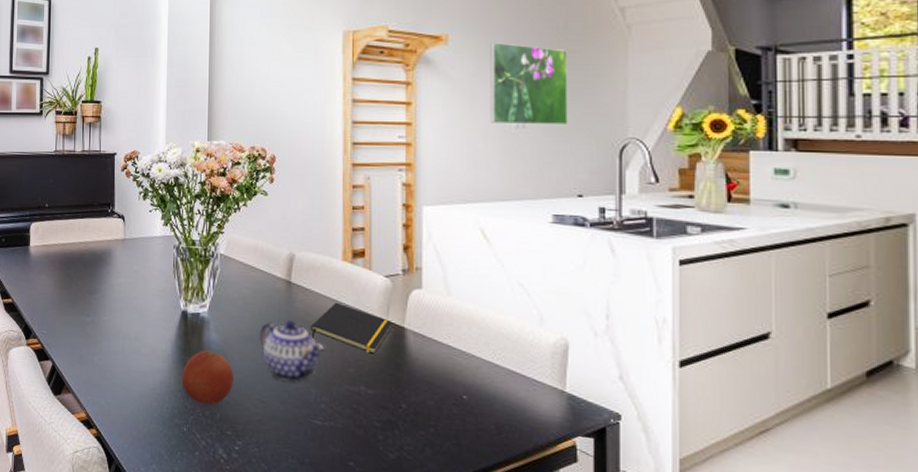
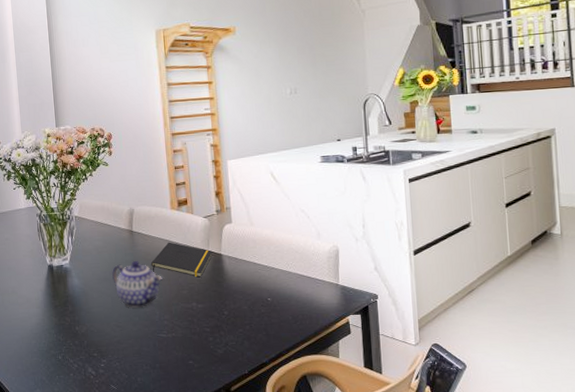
fruit: present [181,350,234,406] -> none [53,293,95,336]
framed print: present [490,42,568,126] -> none [266,30,326,92]

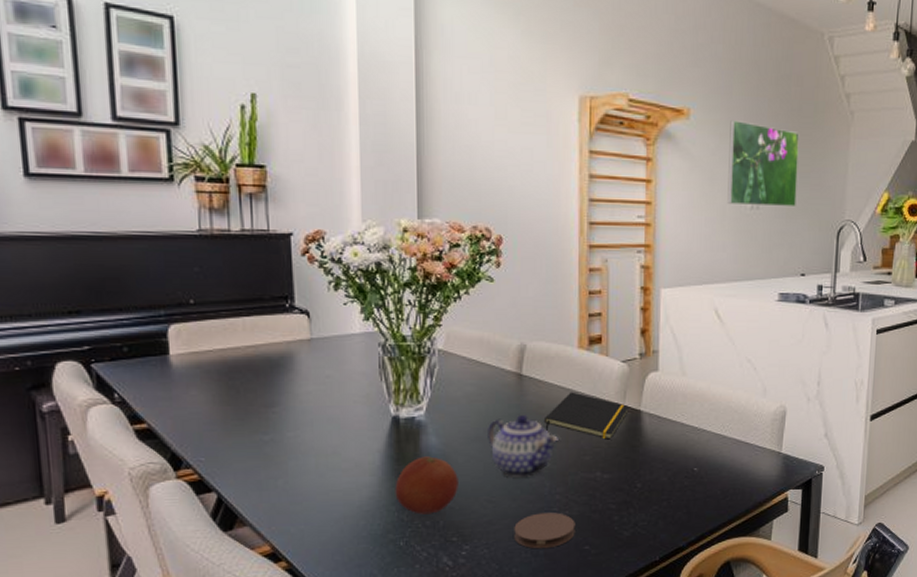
fruit: none [53,293,95,336] -> present [395,456,458,515]
coaster: none [136,334,181,363] -> present [514,512,575,549]
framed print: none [266,30,326,92] -> present [727,120,800,208]

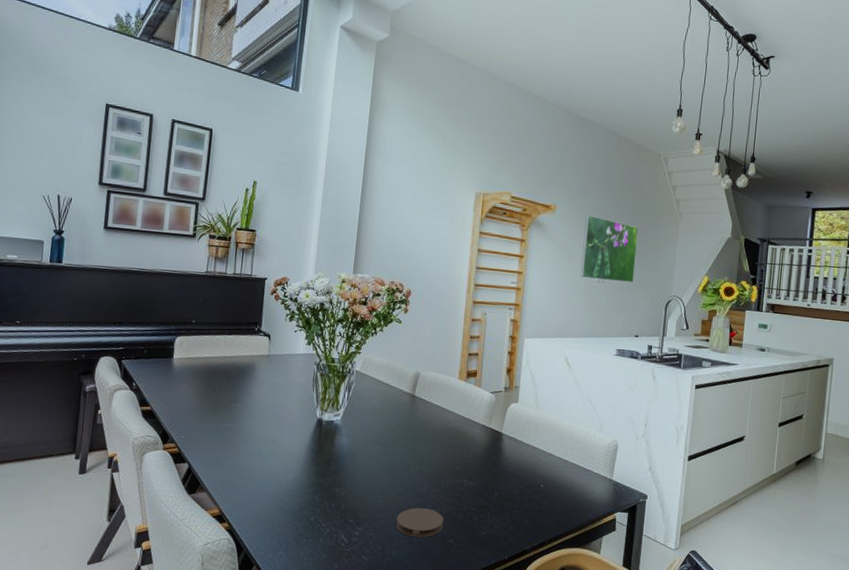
fruit: present [395,456,458,515] -> none [312,452,360,499]
teapot: present [486,414,558,479] -> none [384,426,437,478]
notepad: present [543,391,629,440] -> none [427,412,493,454]

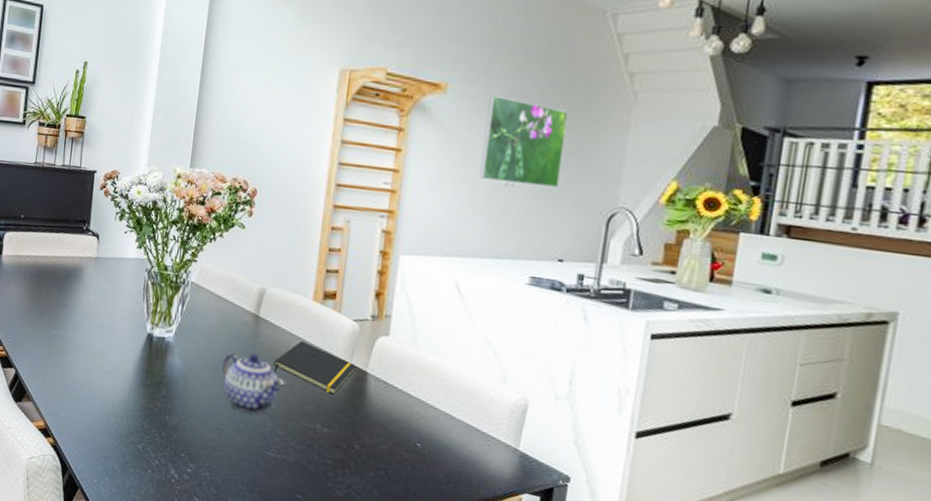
teapot: none [384,426,437,478] -> present [221,352,285,414]
coaster: present [396,507,444,538] -> none [233,450,291,488]
notepad: none [427,412,493,454] -> present [273,340,356,395]

